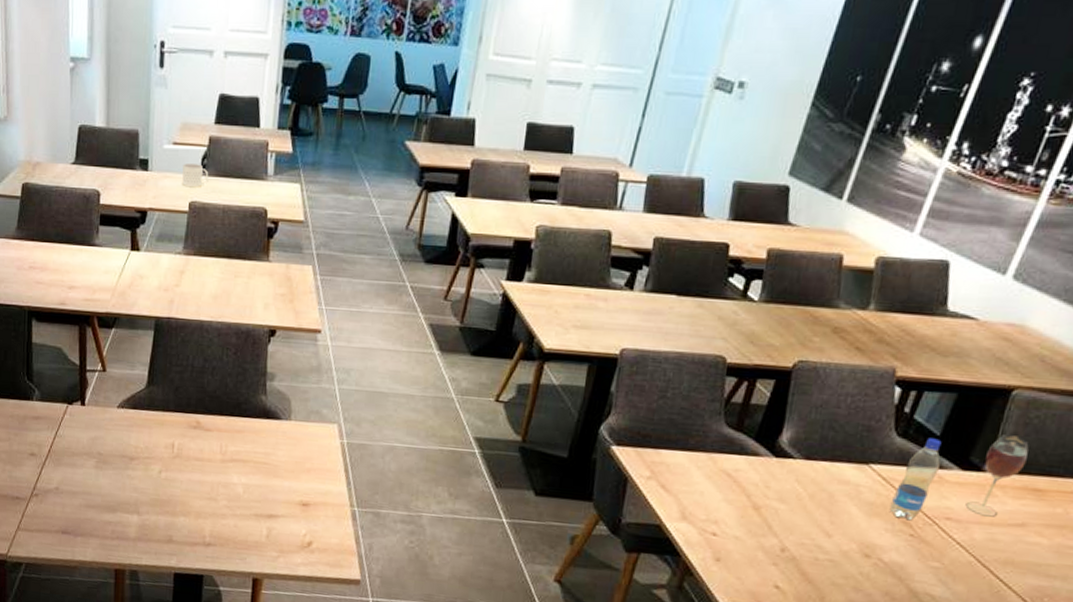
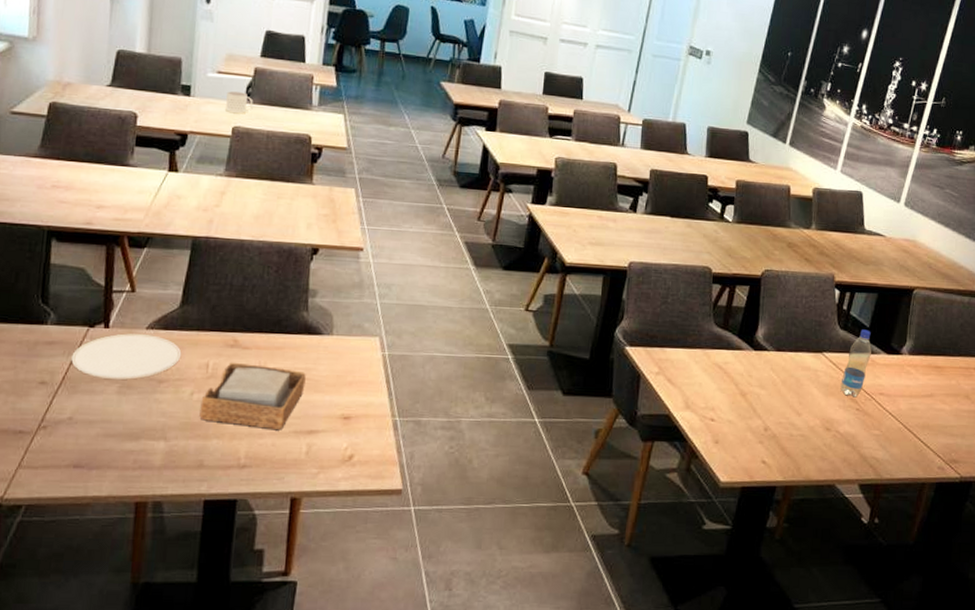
plate: none [55,411,150,456] -> present [71,333,182,380]
napkin holder: none [167,443,265,513] -> present [199,362,306,431]
wineglass: present [965,433,1029,517] -> none [892,324,929,391]

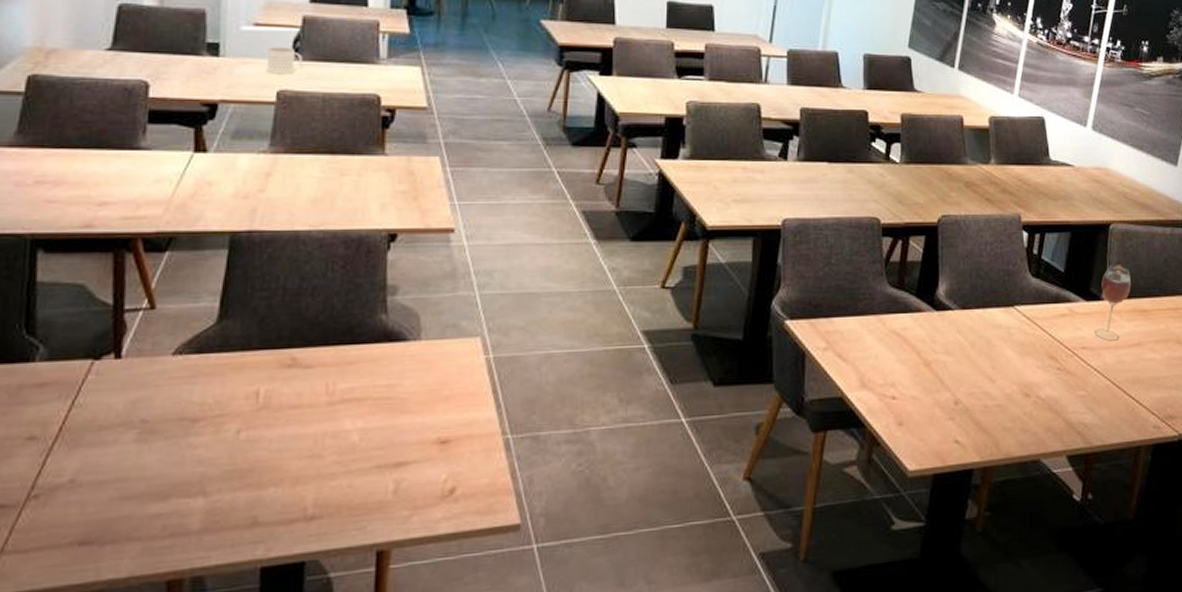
plate: present [71,333,182,380] -> none [70,362,222,425]
napkin holder: present [199,362,306,431] -> none [250,386,389,468]
bottle: present [840,329,872,398] -> none [1037,275,1069,355]
wineglass: none [892,324,929,391] -> present [1094,263,1131,341]

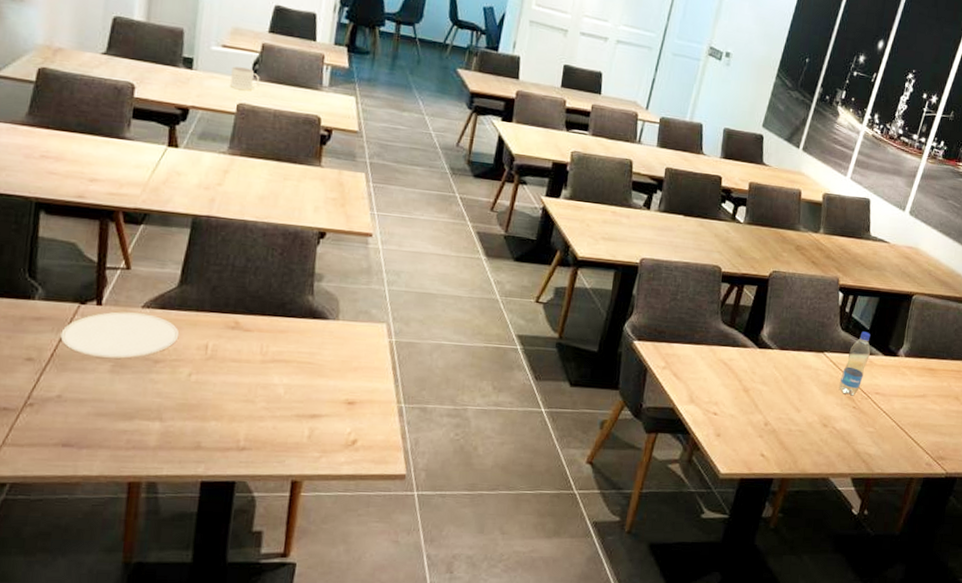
plate: none [70,362,222,425] -> present [60,312,180,359]
bottle: none [1037,275,1069,355] -> present [839,331,871,396]
wineglass: present [1094,263,1131,341] -> none [888,327,925,391]

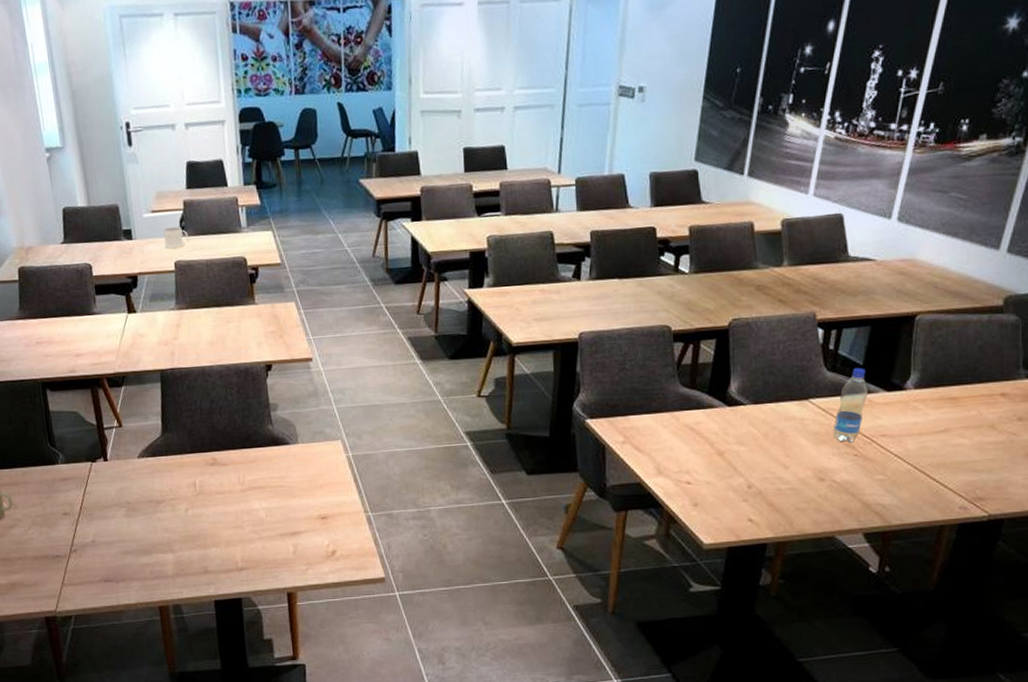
plate: present [60,312,180,359] -> none [83,462,172,505]

